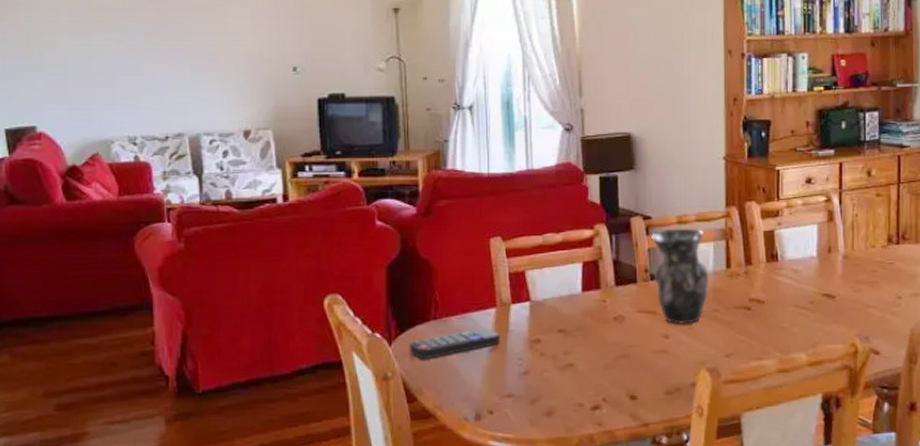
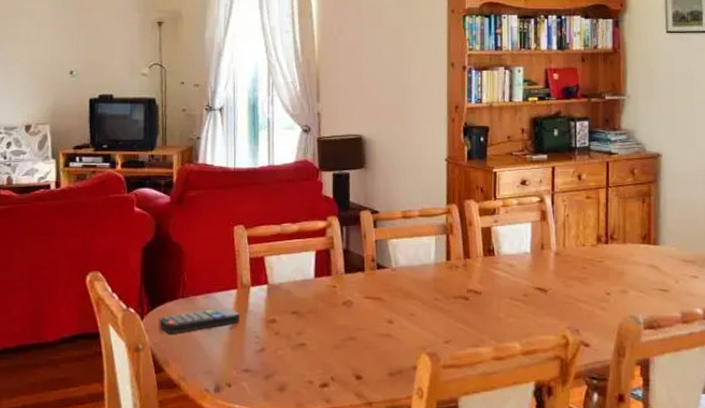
vase: present [651,228,709,324] -> none [379,222,431,311]

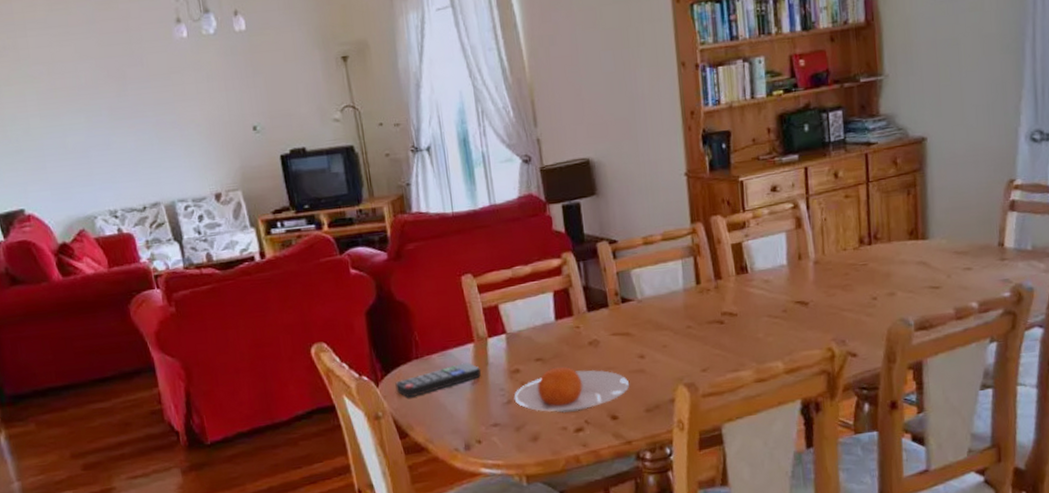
plate: none [267,322,377,367] -> present [513,366,630,413]

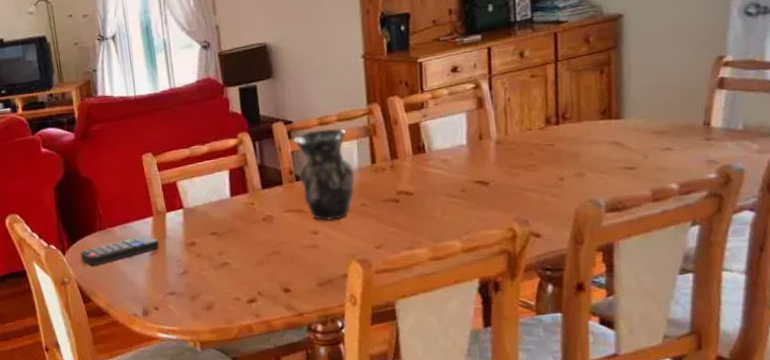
plate: present [513,366,630,413] -> none [189,240,303,284]
vase: none [619,247,680,344] -> present [294,128,355,221]

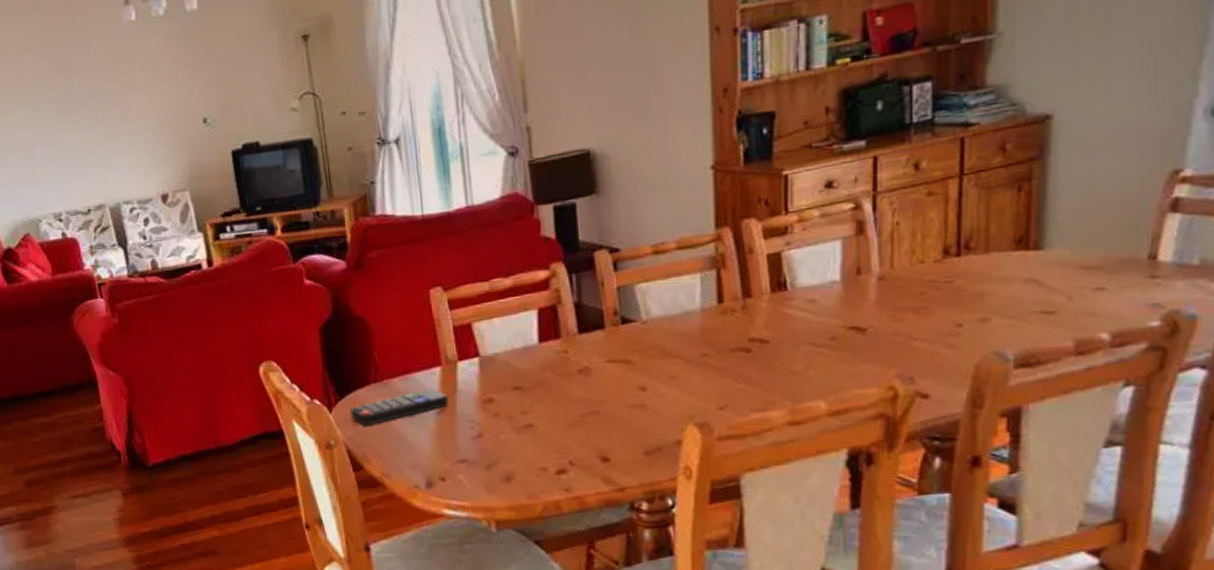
vase: present [294,128,355,221] -> none [621,257,696,374]

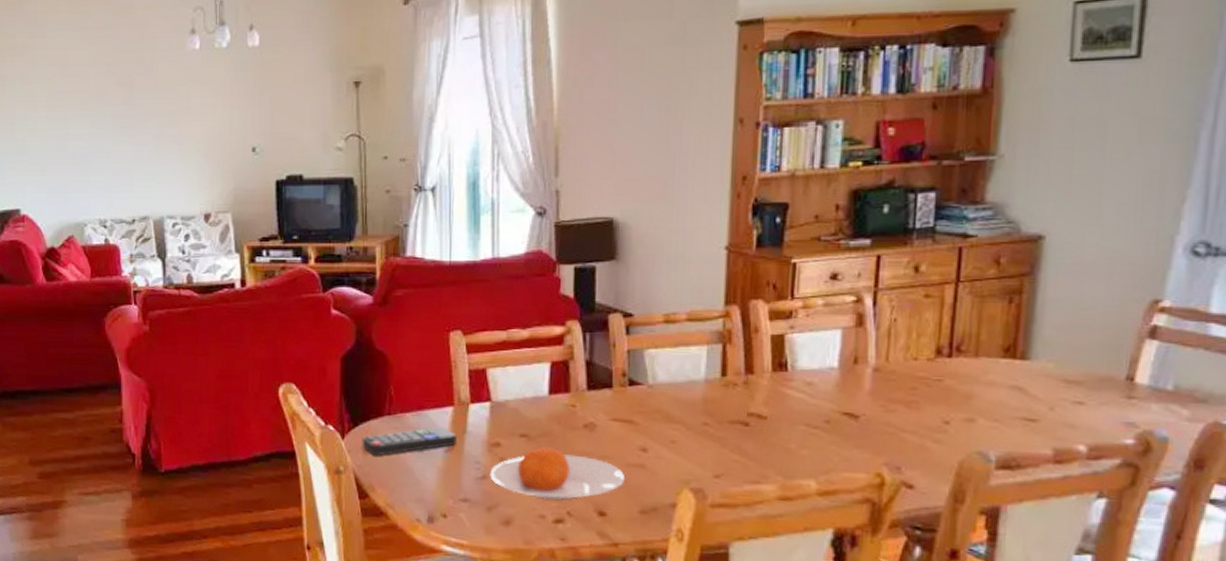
plate: none [485,397,627,451] -> present [489,446,626,500]

